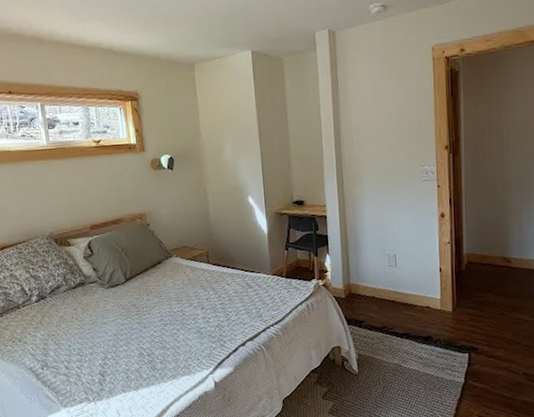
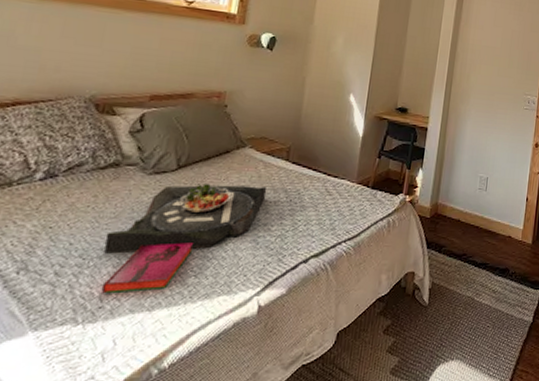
serving tray: none [90,287,199,351] -> present [104,184,266,254]
hardback book: none [98,337,155,380] -> present [101,242,193,294]

